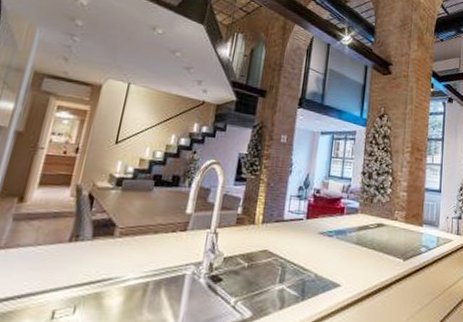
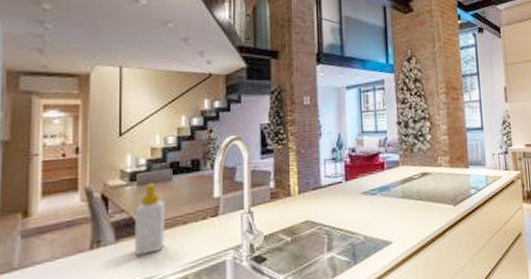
soap bottle: none [106,190,142,255] -> present [135,183,165,255]

